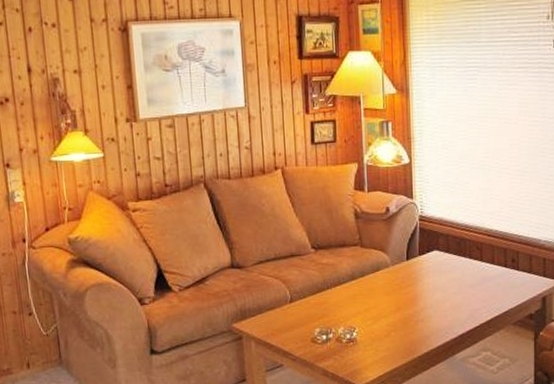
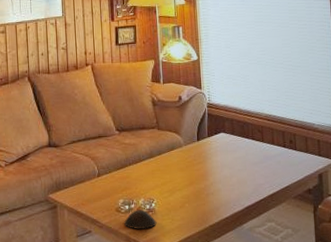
bowl: none [320,339,358,362] -> present [123,209,157,229]

